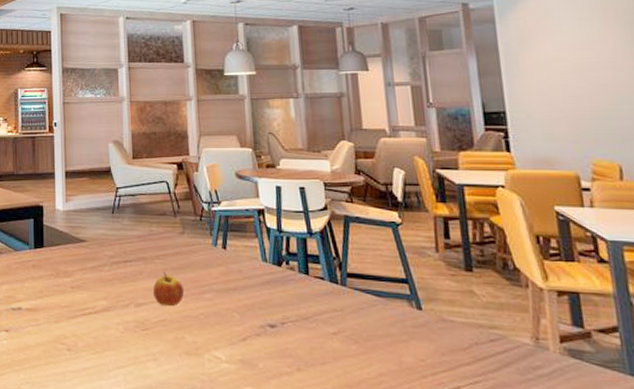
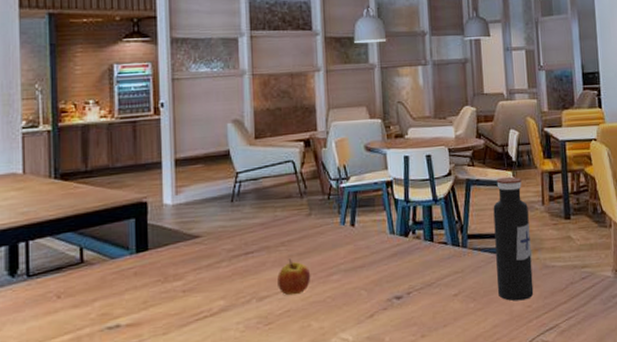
water bottle: none [376,217,428,353] -> present [493,176,534,301]

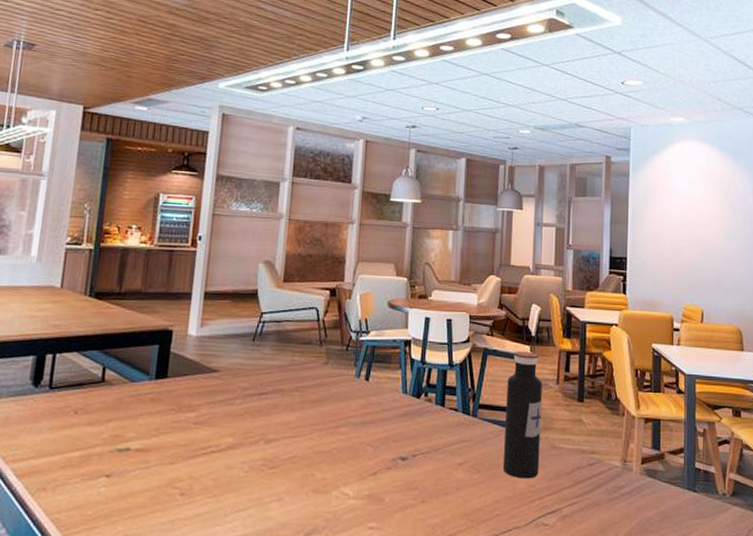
apple: present [277,259,311,296] -> none [287,405,321,442]

